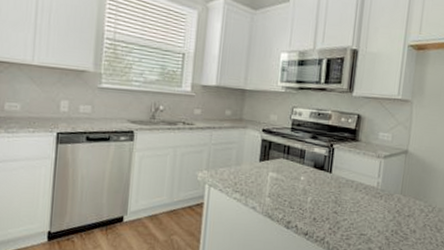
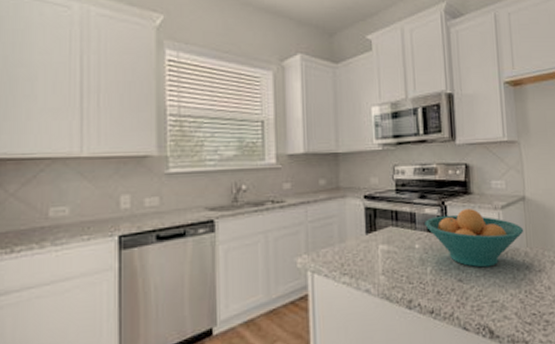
fruit bowl: none [312,153,401,206] -> present [425,209,524,268]

